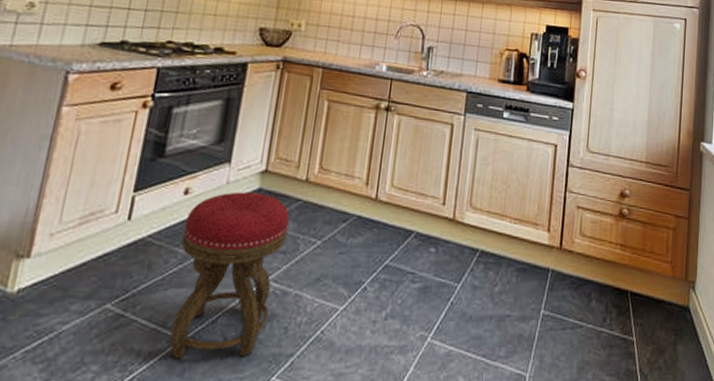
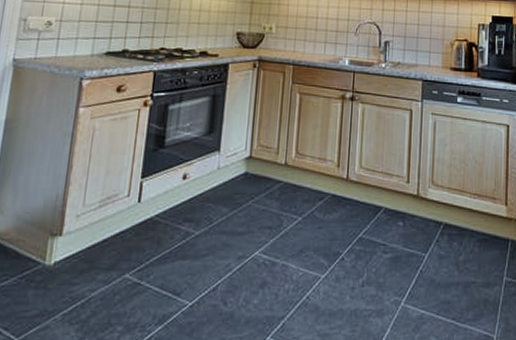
stool: present [169,191,290,359] -> none [179,176,273,321]

